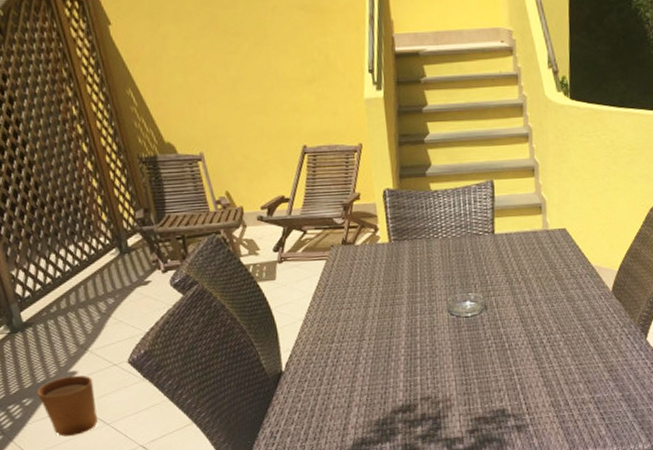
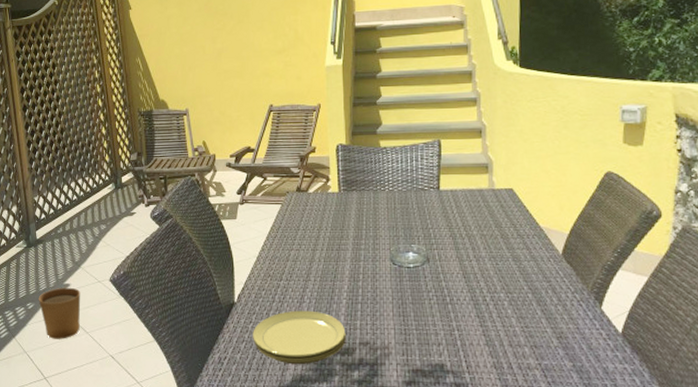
plate: none [306,371,407,429] -> present [253,310,346,365]

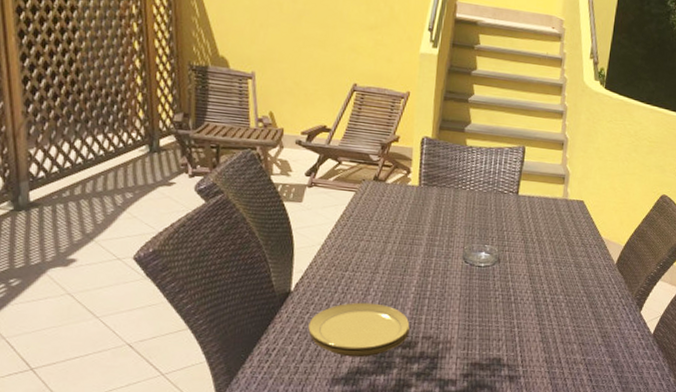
planter: present [38,287,81,339] -> none [27,262,92,324]

